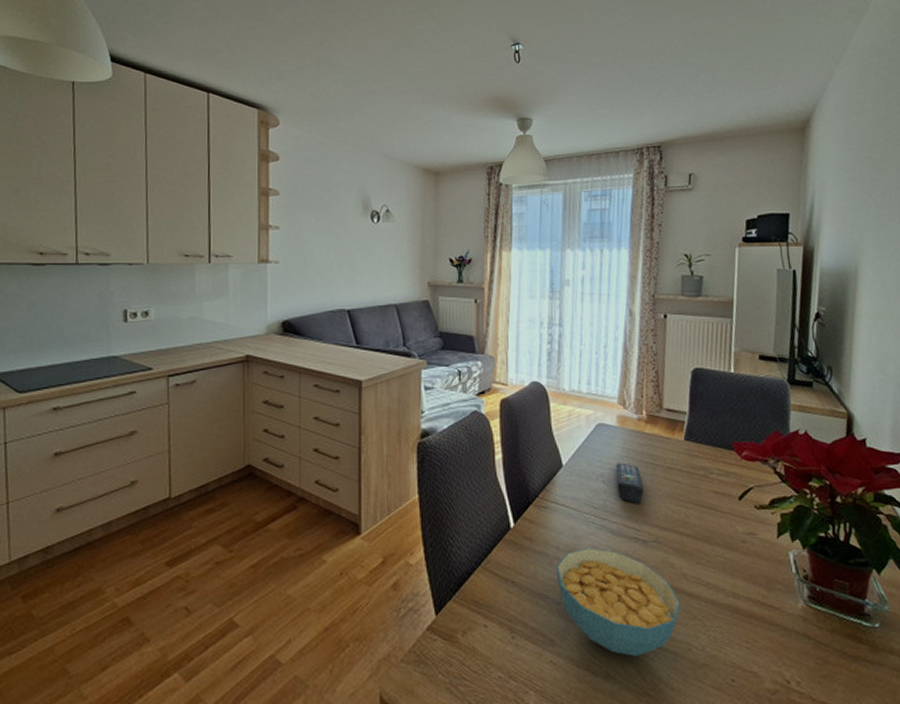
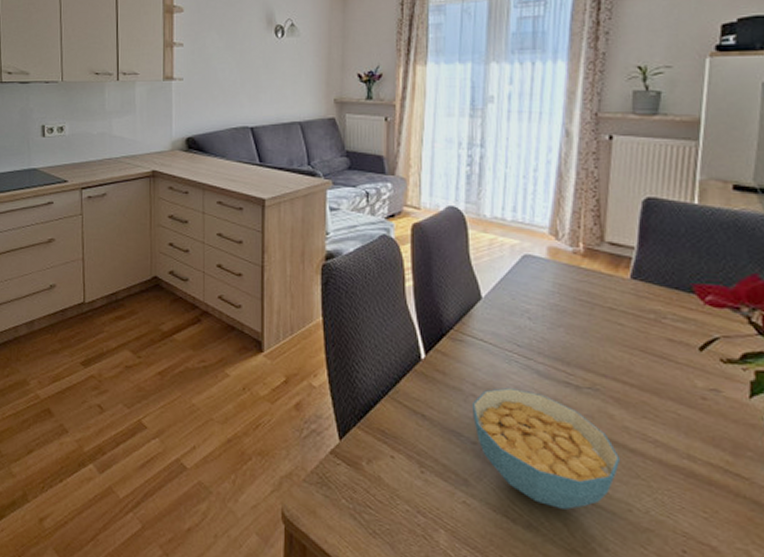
remote control: present [615,462,644,503] -> none [544,299,578,344]

